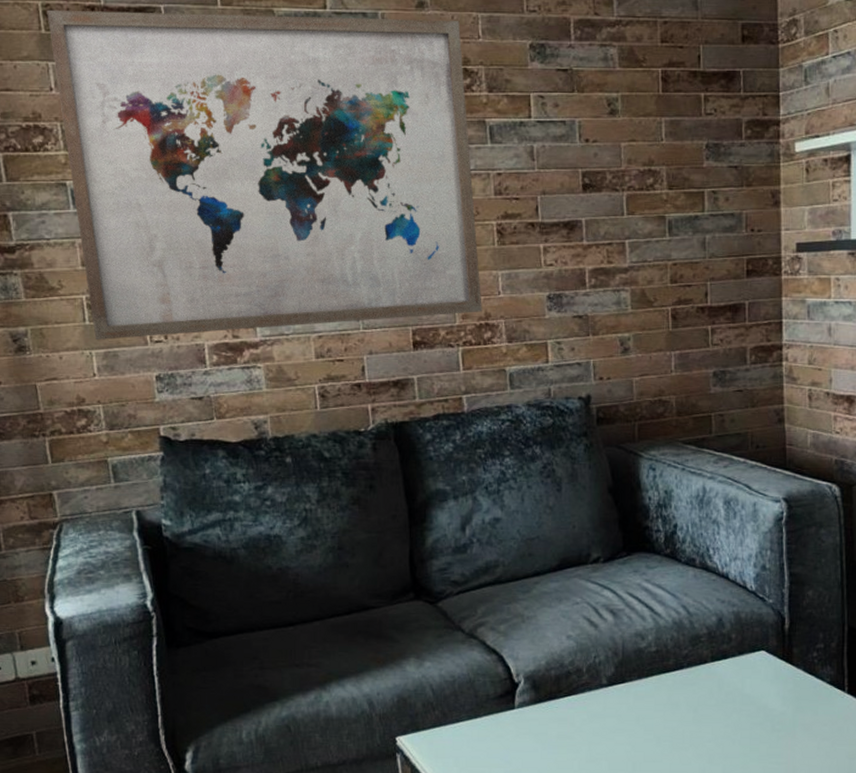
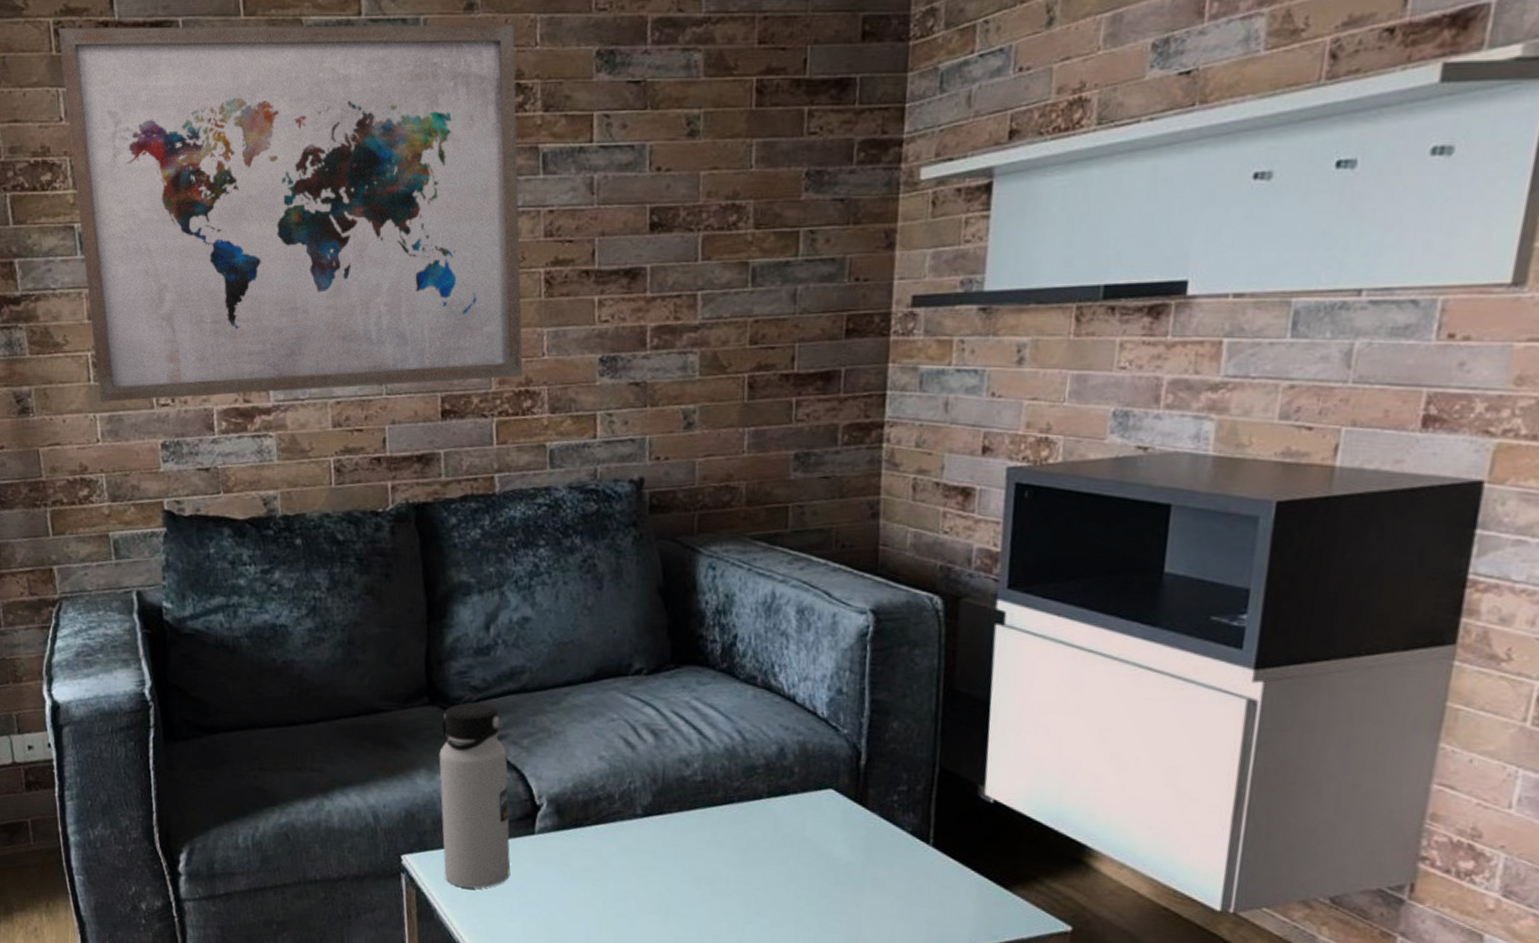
water bottle: none [426,595,495,762] -> present [439,702,511,889]

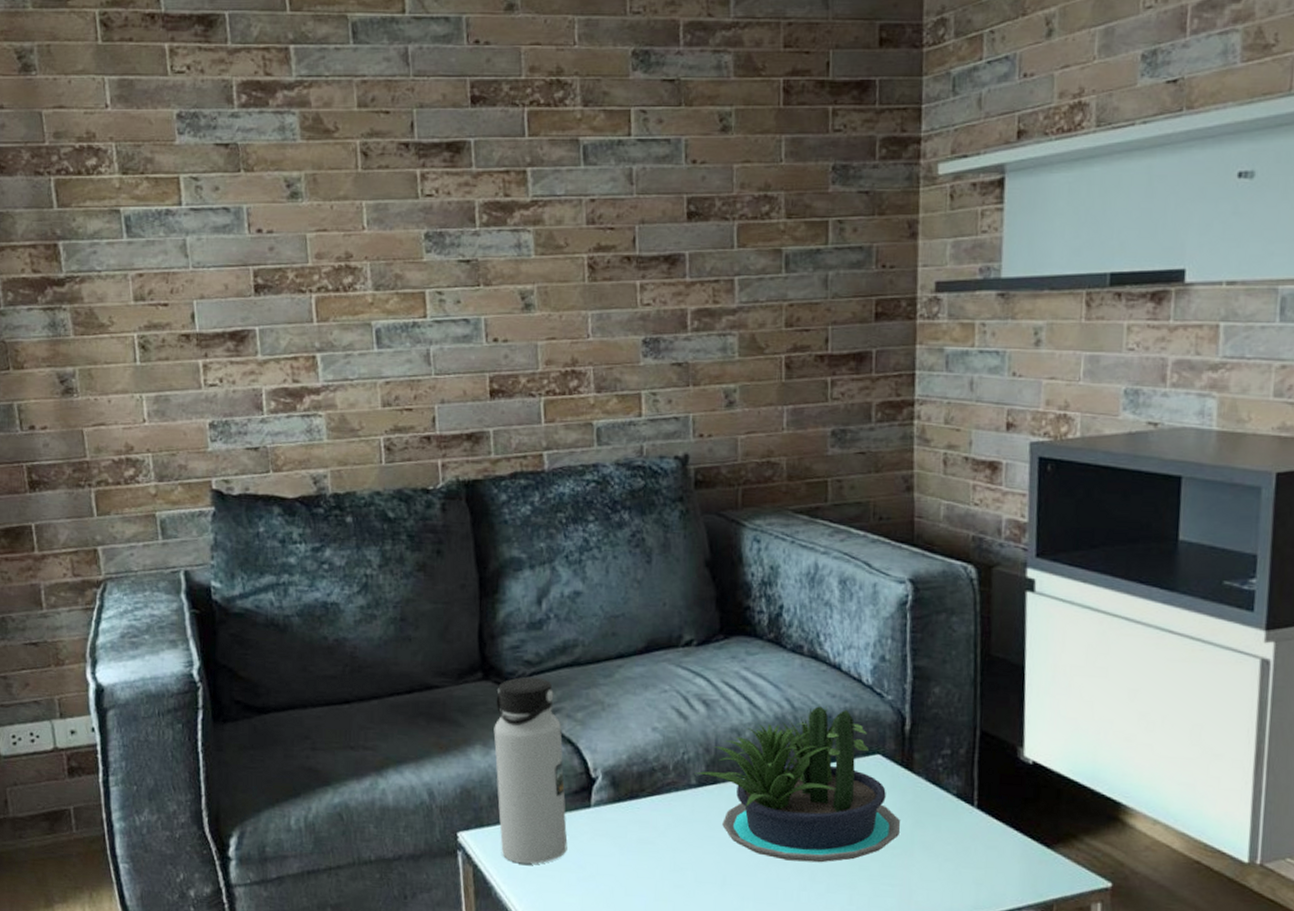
wall art: present [58,24,523,402] -> none [104,18,569,382]
potted plant: none [641,736,851,897] -> present [695,704,900,863]

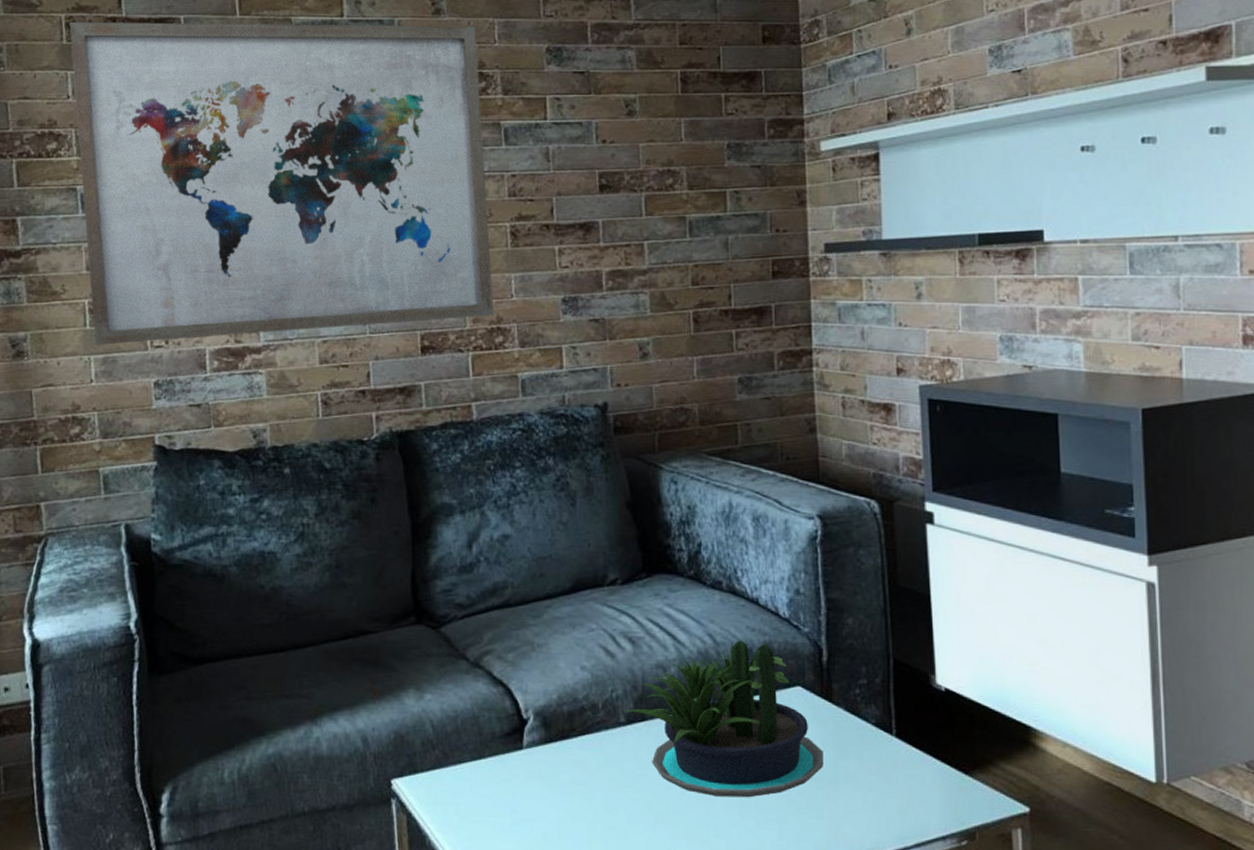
wall art: none [104,18,569,382] -> present [69,21,494,345]
water bottle: present [493,676,568,864] -> none [427,619,501,810]

